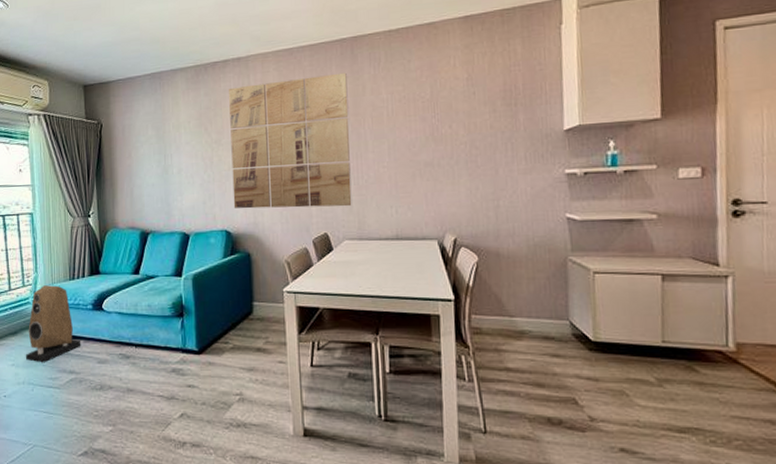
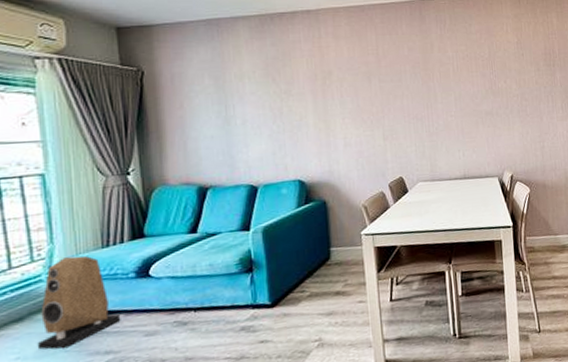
wall art: present [229,72,352,209] -> none [298,31,425,158]

